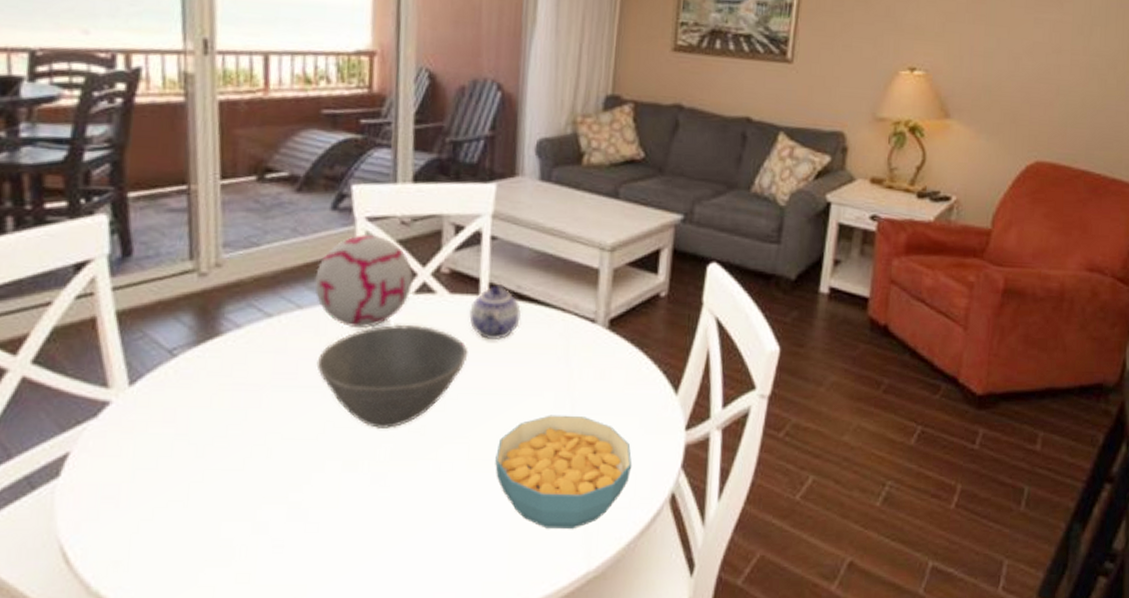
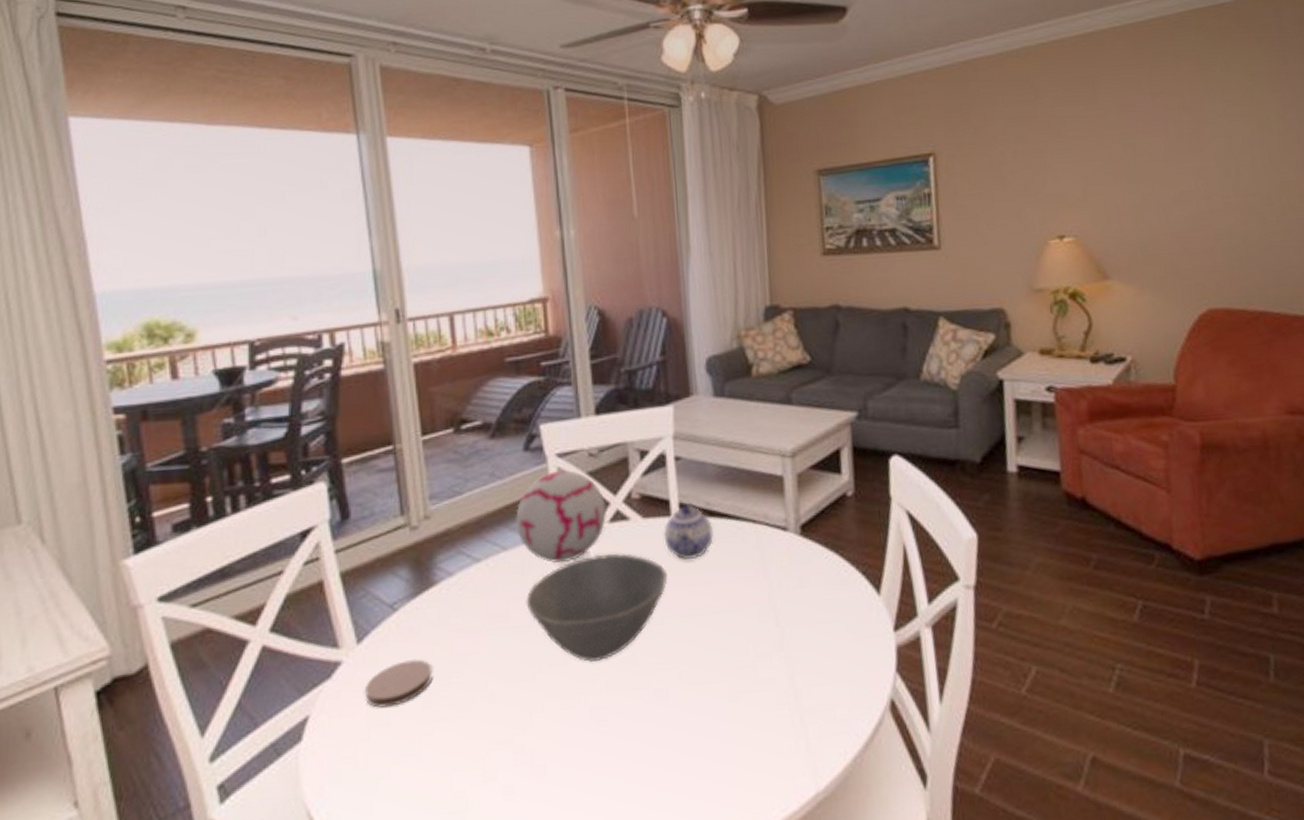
coaster: none [133,406,210,452] -> present [365,658,433,708]
cereal bowl: present [495,415,633,530] -> none [707,628,846,750]

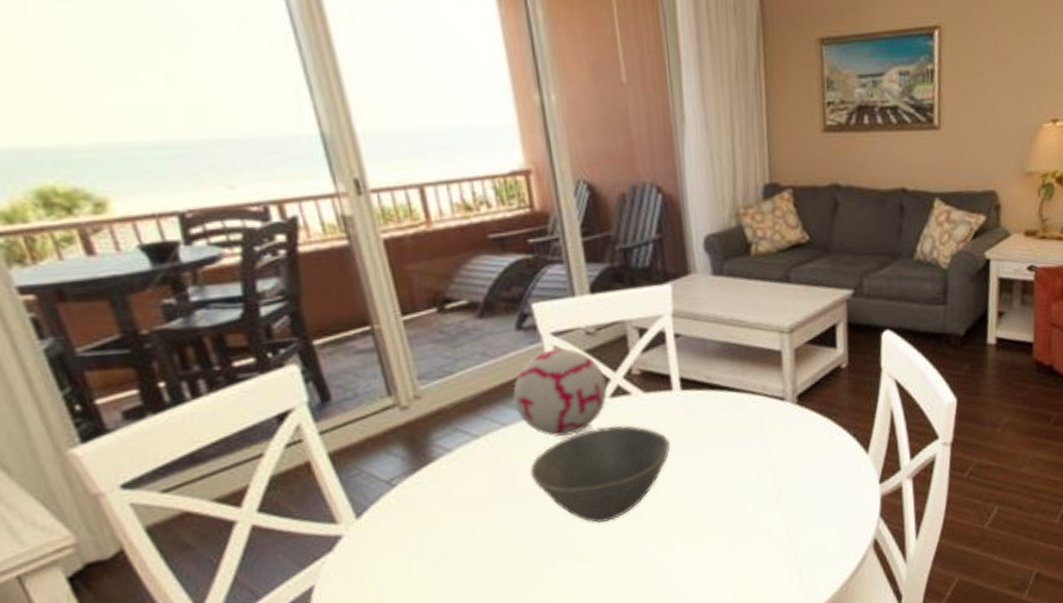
coaster: present [365,658,433,708] -> none [370,529,440,574]
teapot: present [663,502,713,560] -> none [665,376,714,430]

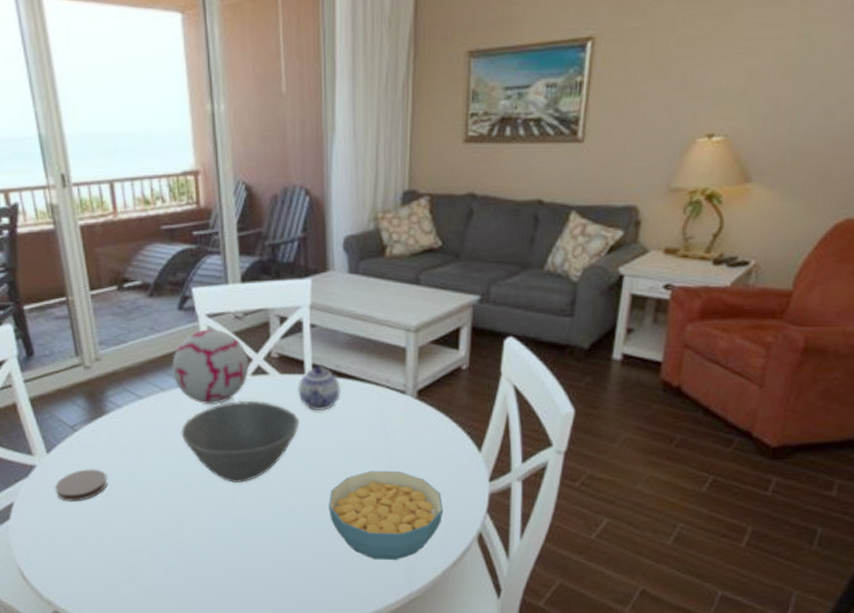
coaster: none [370,529,440,574] -> present [55,468,108,501]
teapot: none [665,376,714,430] -> present [298,364,340,411]
cereal bowl: none [710,485,836,586] -> present [329,470,444,561]

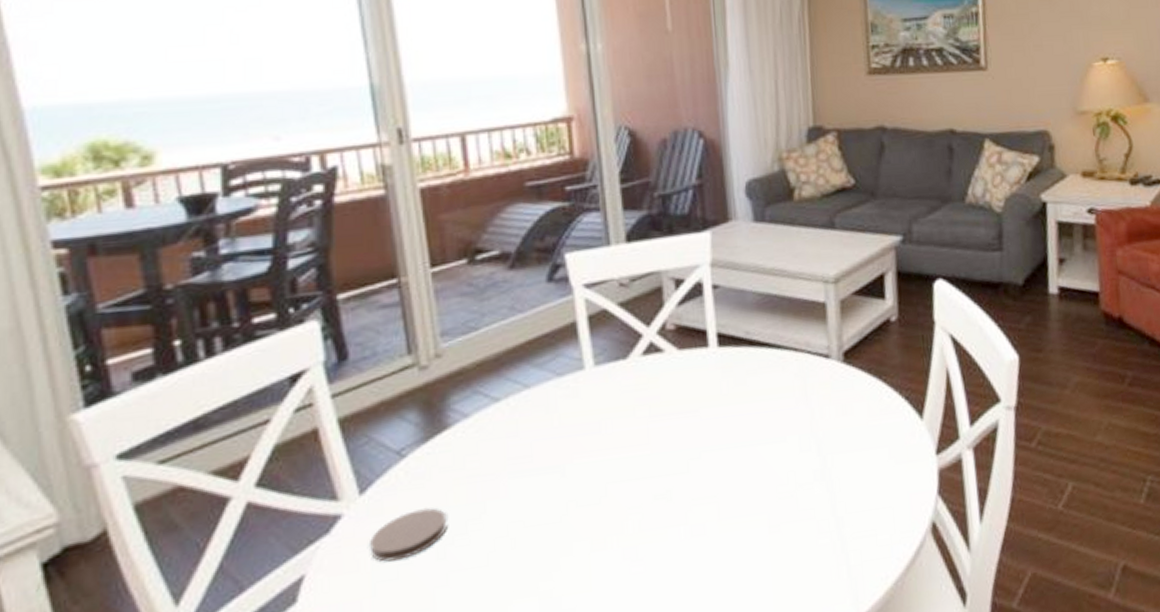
decorative ball: present [172,328,250,404] -> none [539,301,640,400]
bowl: present [181,400,300,483] -> none [551,387,705,501]
teapot: present [298,364,340,411] -> none [700,331,753,391]
cereal bowl: present [329,470,444,561] -> none [747,456,888,580]

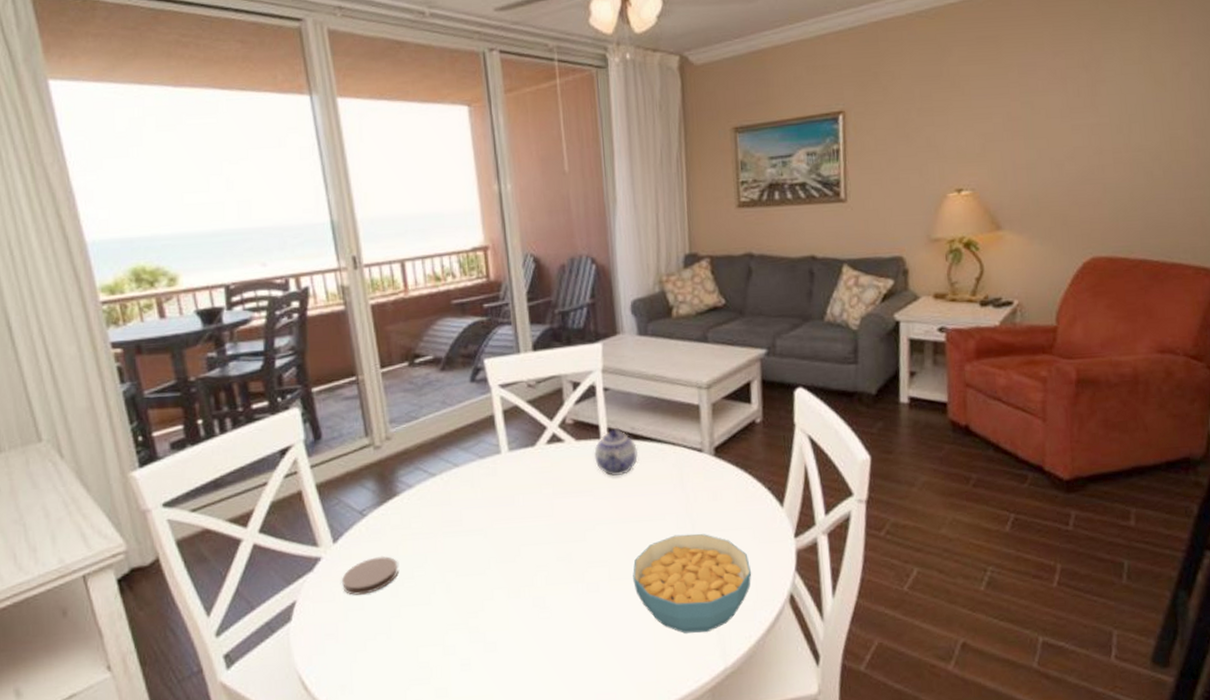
teapot: none [700,331,753,391] -> present [594,427,638,476]
cereal bowl: none [747,456,888,580] -> present [633,534,752,634]

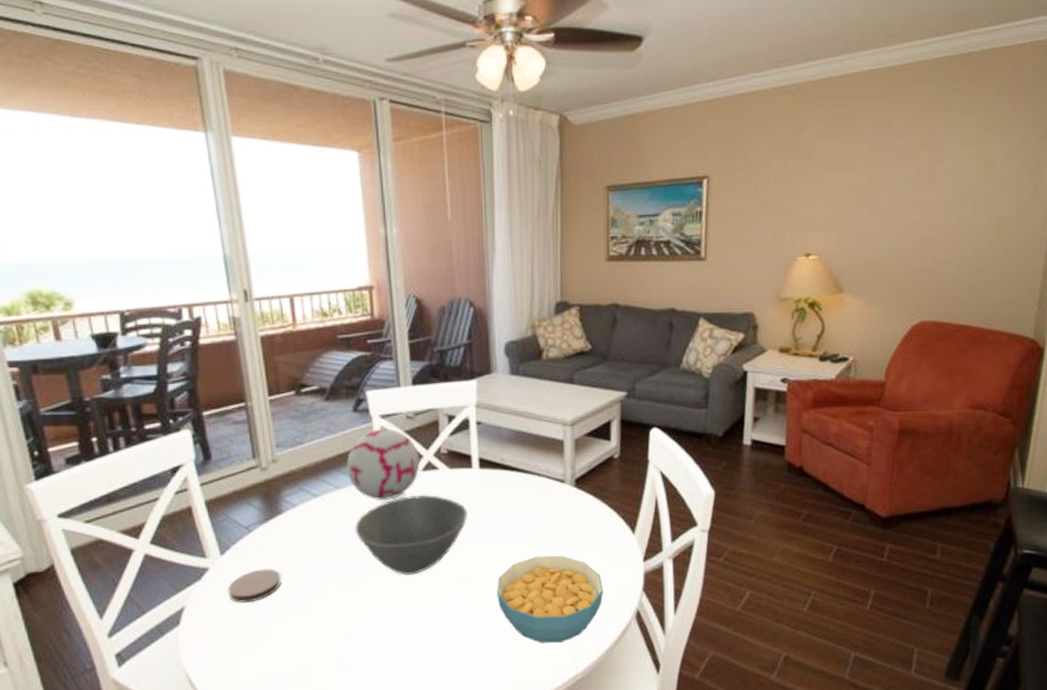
decorative ball: none [465,398,545,478] -> present [346,428,421,500]
bowl: none [476,470,598,560] -> present [355,495,468,575]
teapot: present [594,427,638,476] -> none [466,457,505,502]

